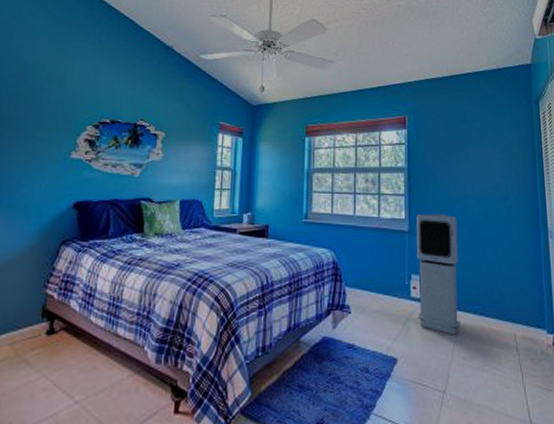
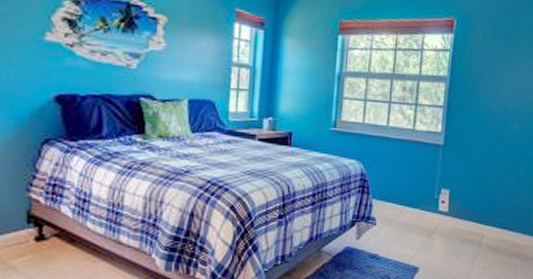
air purifier: present [416,213,461,335] -> none [443,128,495,247]

